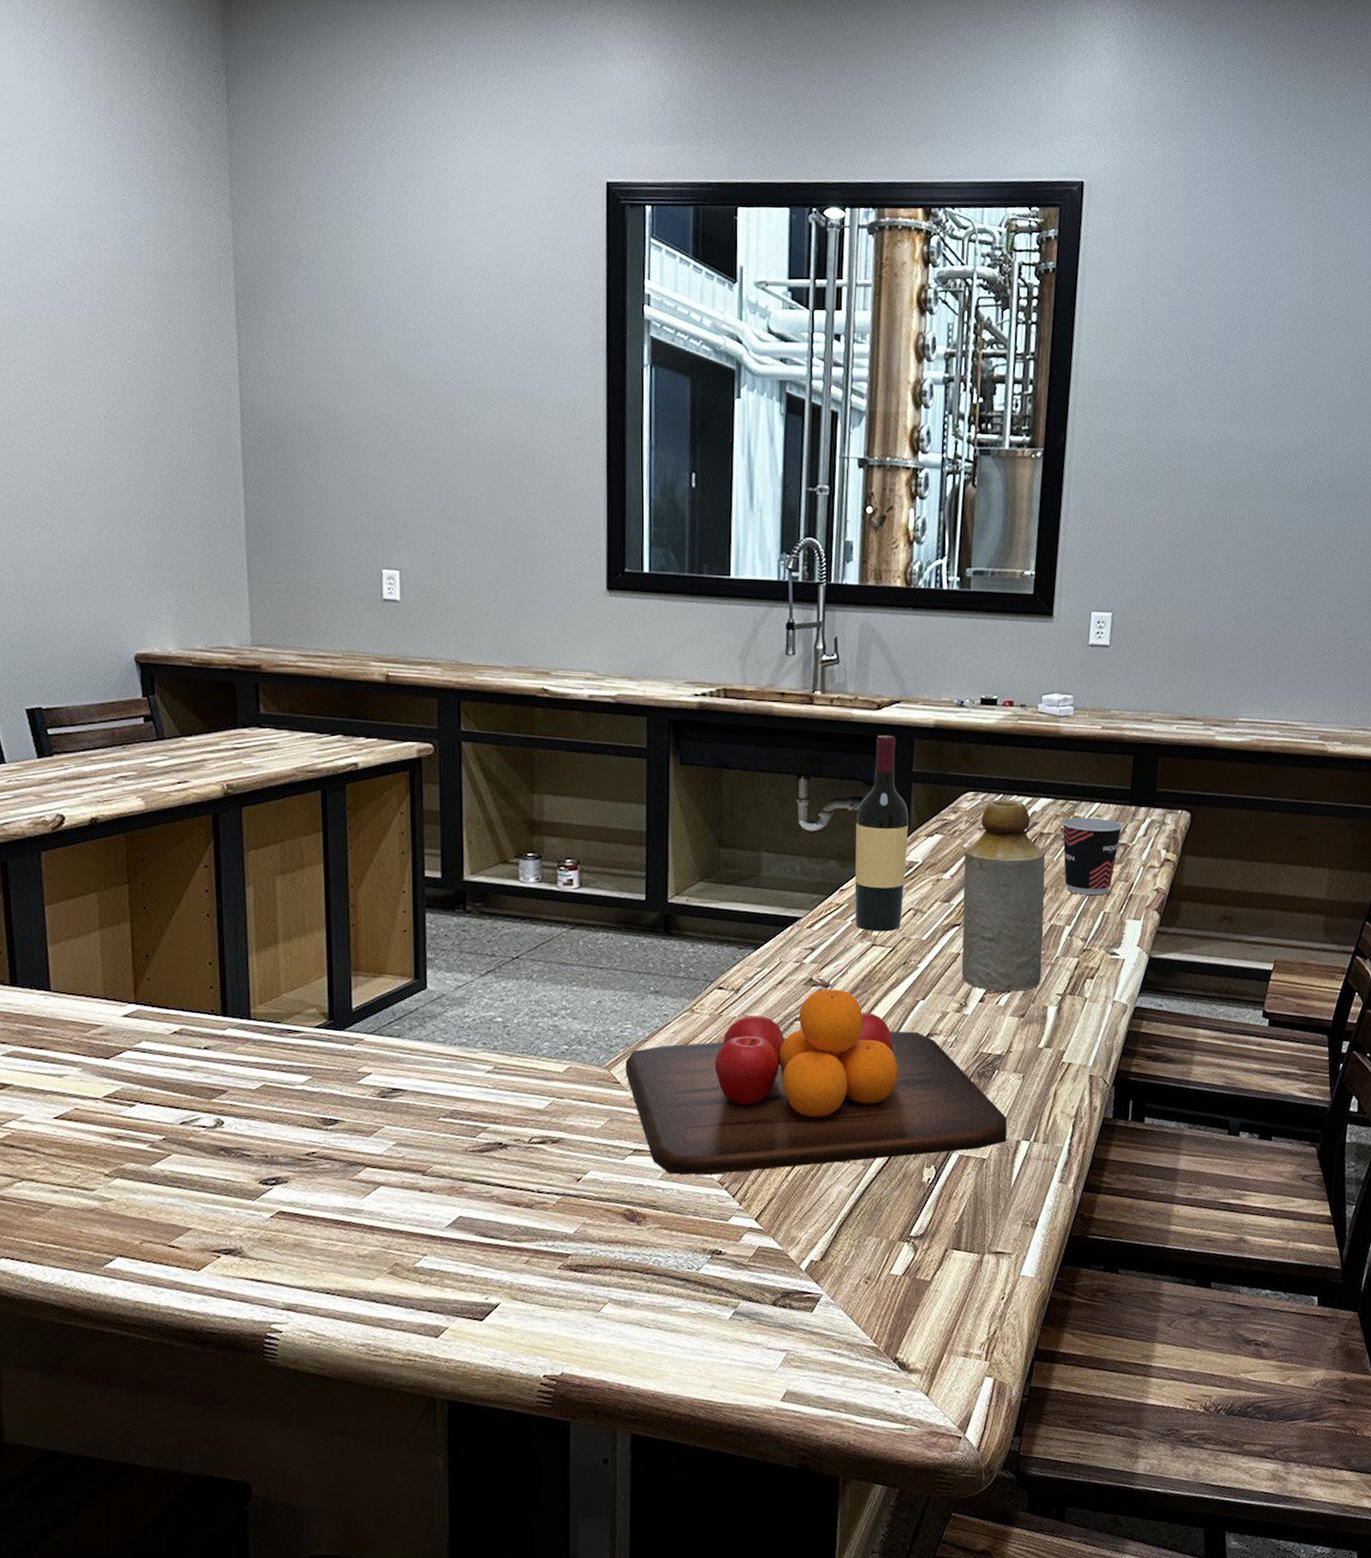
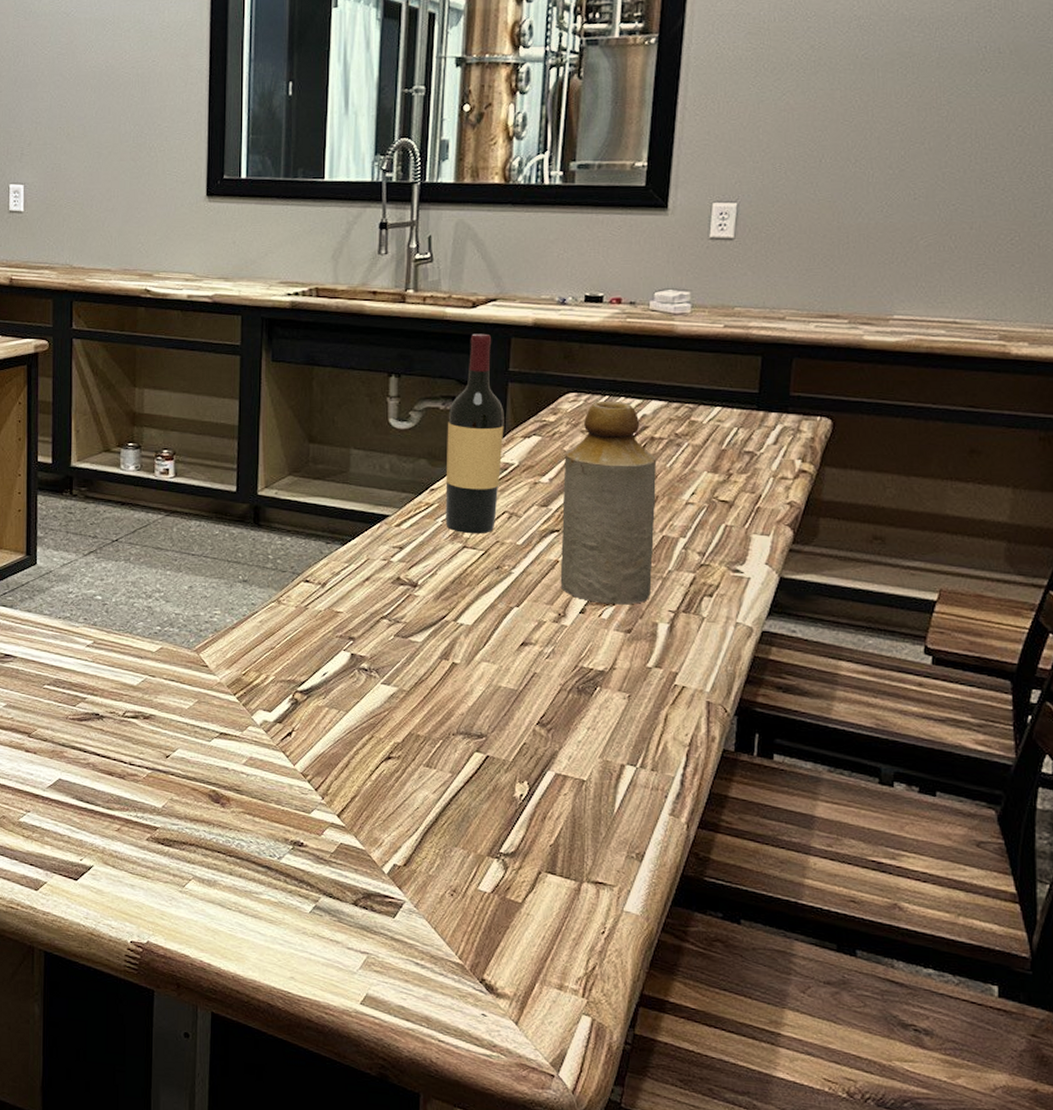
chopping board: present [625,989,1007,1175] -> none [214,589,610,769]
cup: present [1062,817,1123,895] -> none [676,422,749,506]

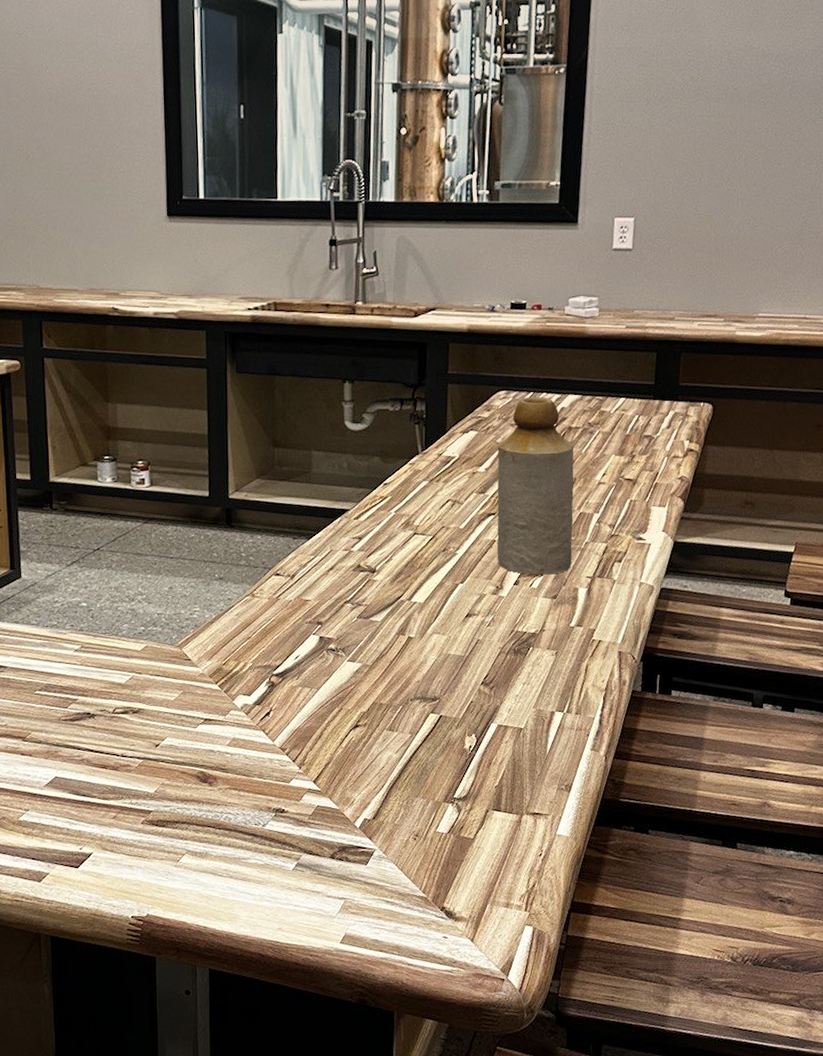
wine bottle: present [446,333,504,534] -> none [396,340,446,522]

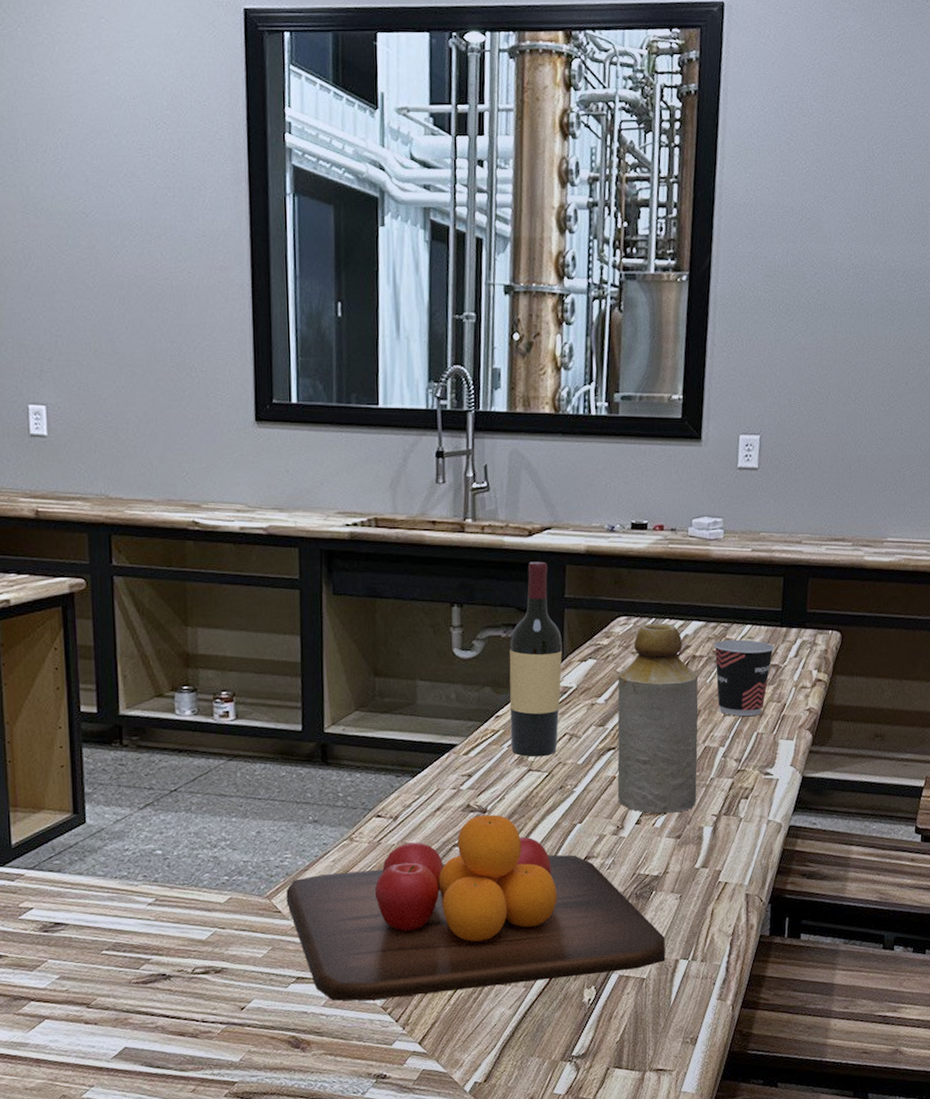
chopping board: none [195,574,542,742] -> present [286,814,666,1001]
wine bottle: none [396,340,446,522] -> present [509,561,563,757]
cup: none [589,411,648,484] -> present [714,639,775,716]

